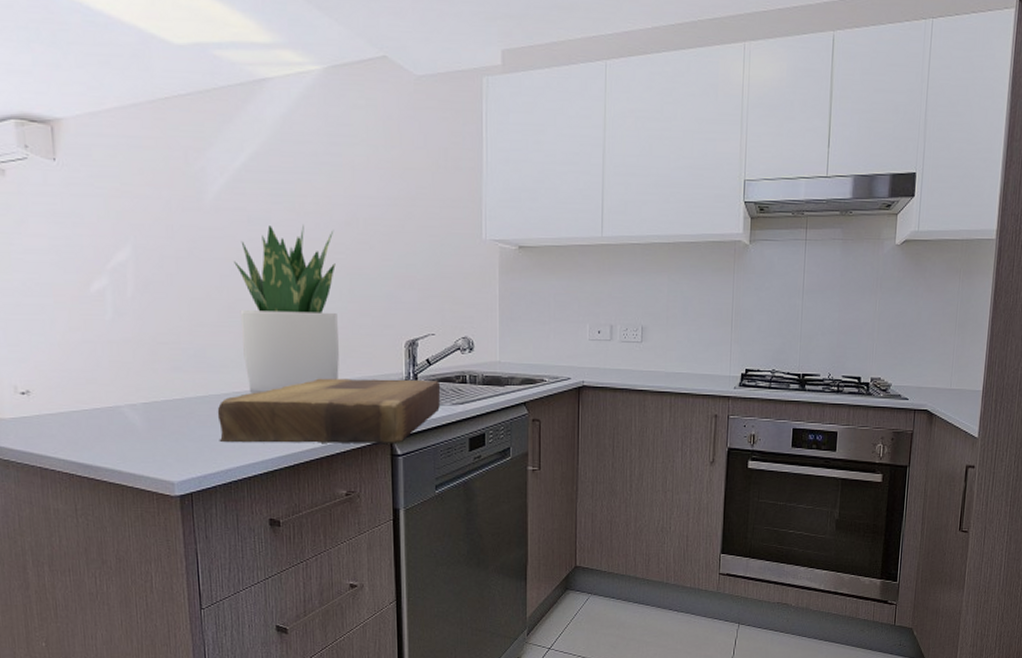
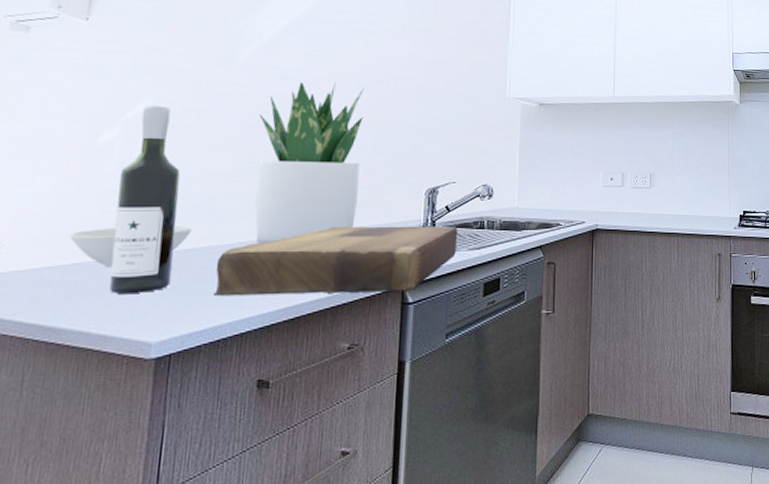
bowl: none [87,375,191,414] -> present [71,226,193,269]
bottle: none [116,252,181,437] -> present [109,105,181,294]

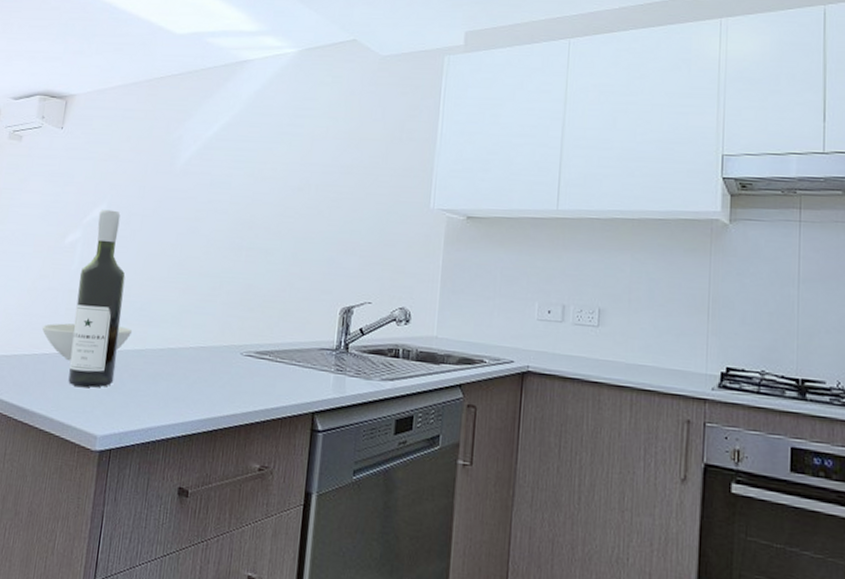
cutting board: present [213,226,458,297] -> none [146,340,372,418]
planter: present [255,82,365,245] -> none [183,189,287,352]

